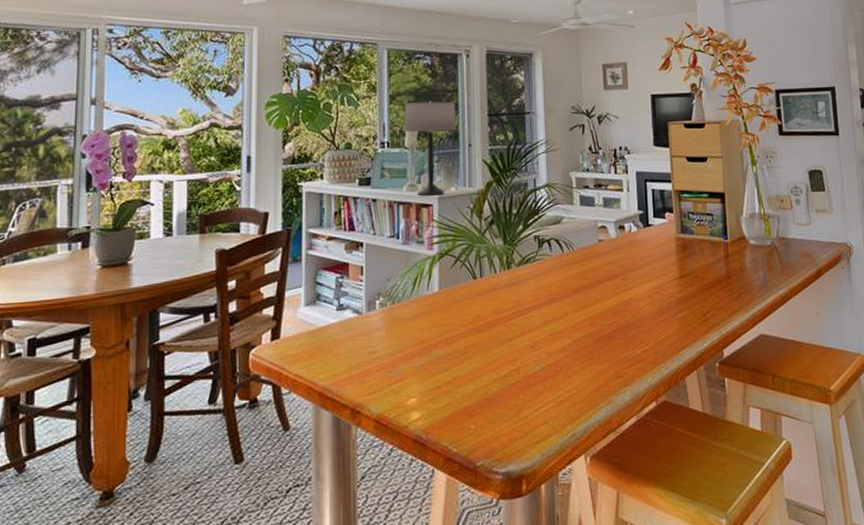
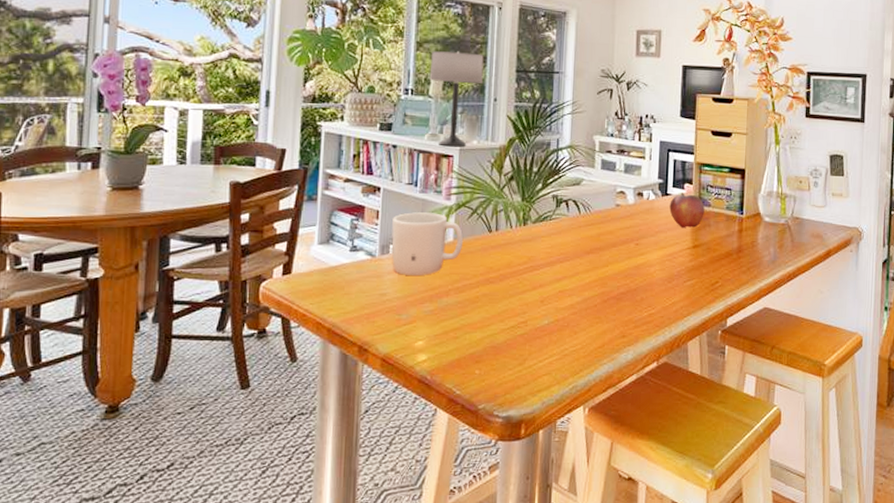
mug: none [377,264,449,331] -> present [391,212,464,275]
fruit: none [652,222,688,258] -> present [669,193,705,228]

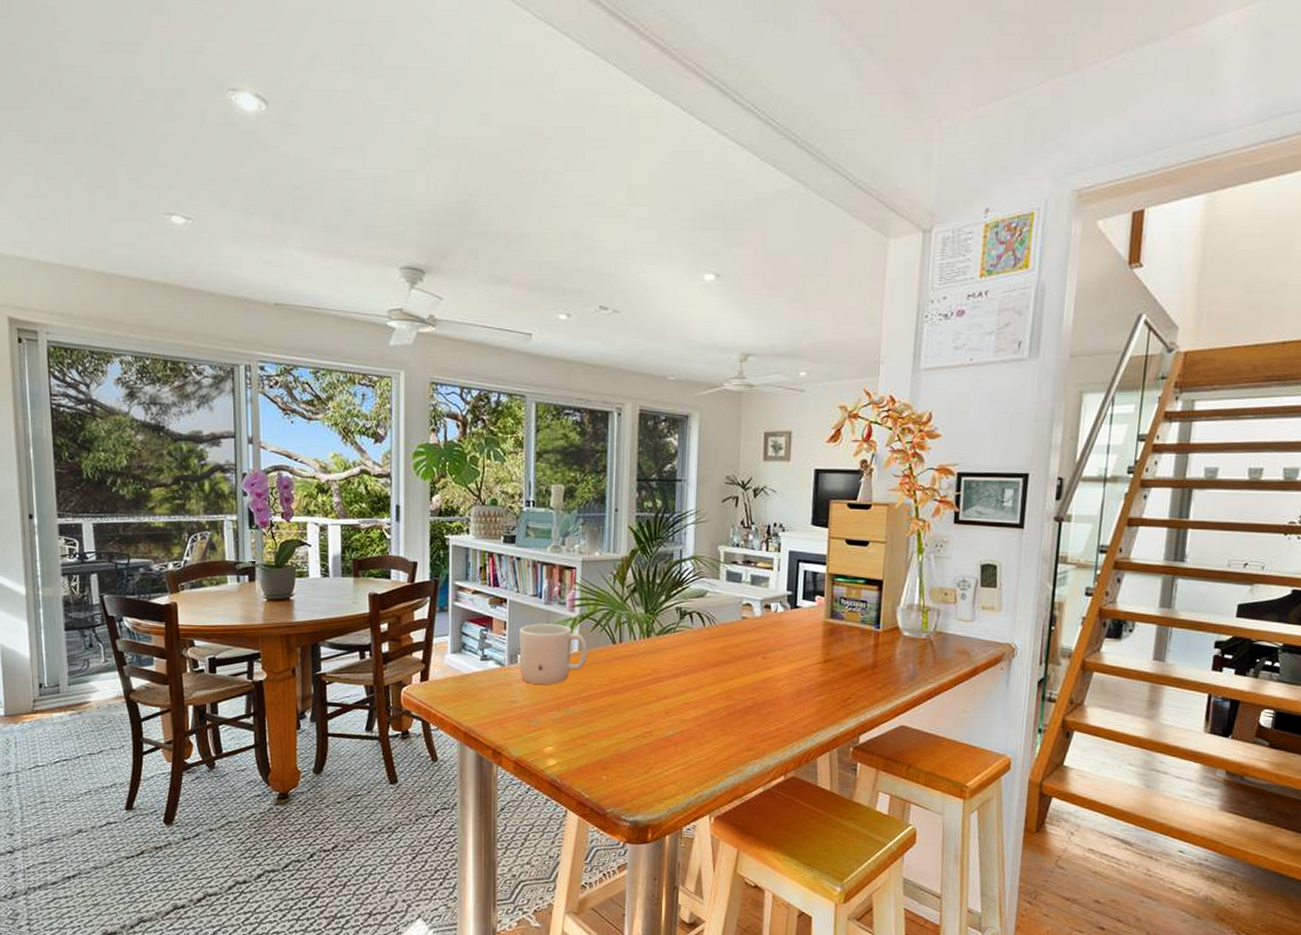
table lamp: present [429,51,484,147] -> none [550,461,604,559]
fruit: present [669,193,705,228] -> none [799,605,837,642]

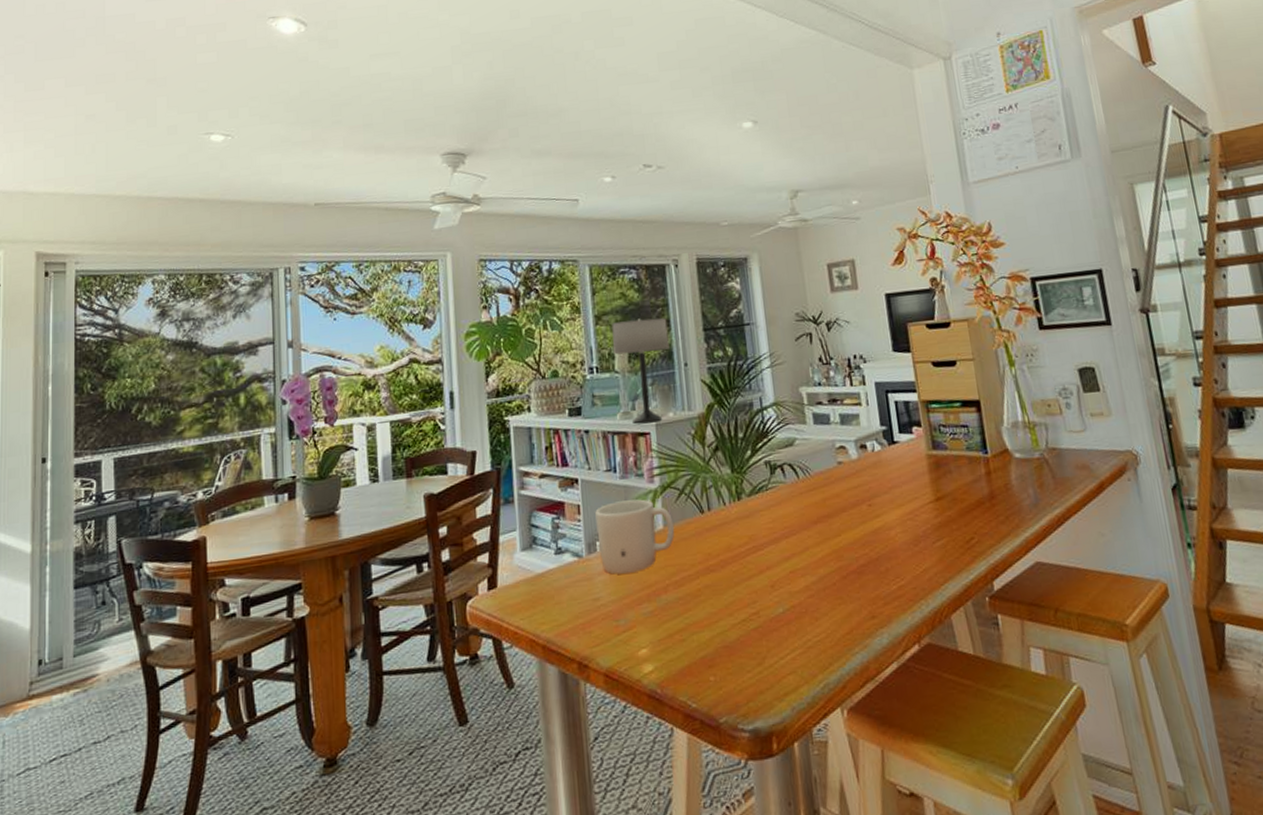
table lamp: none [550,461,604,559] -> present [612,318,669,424]

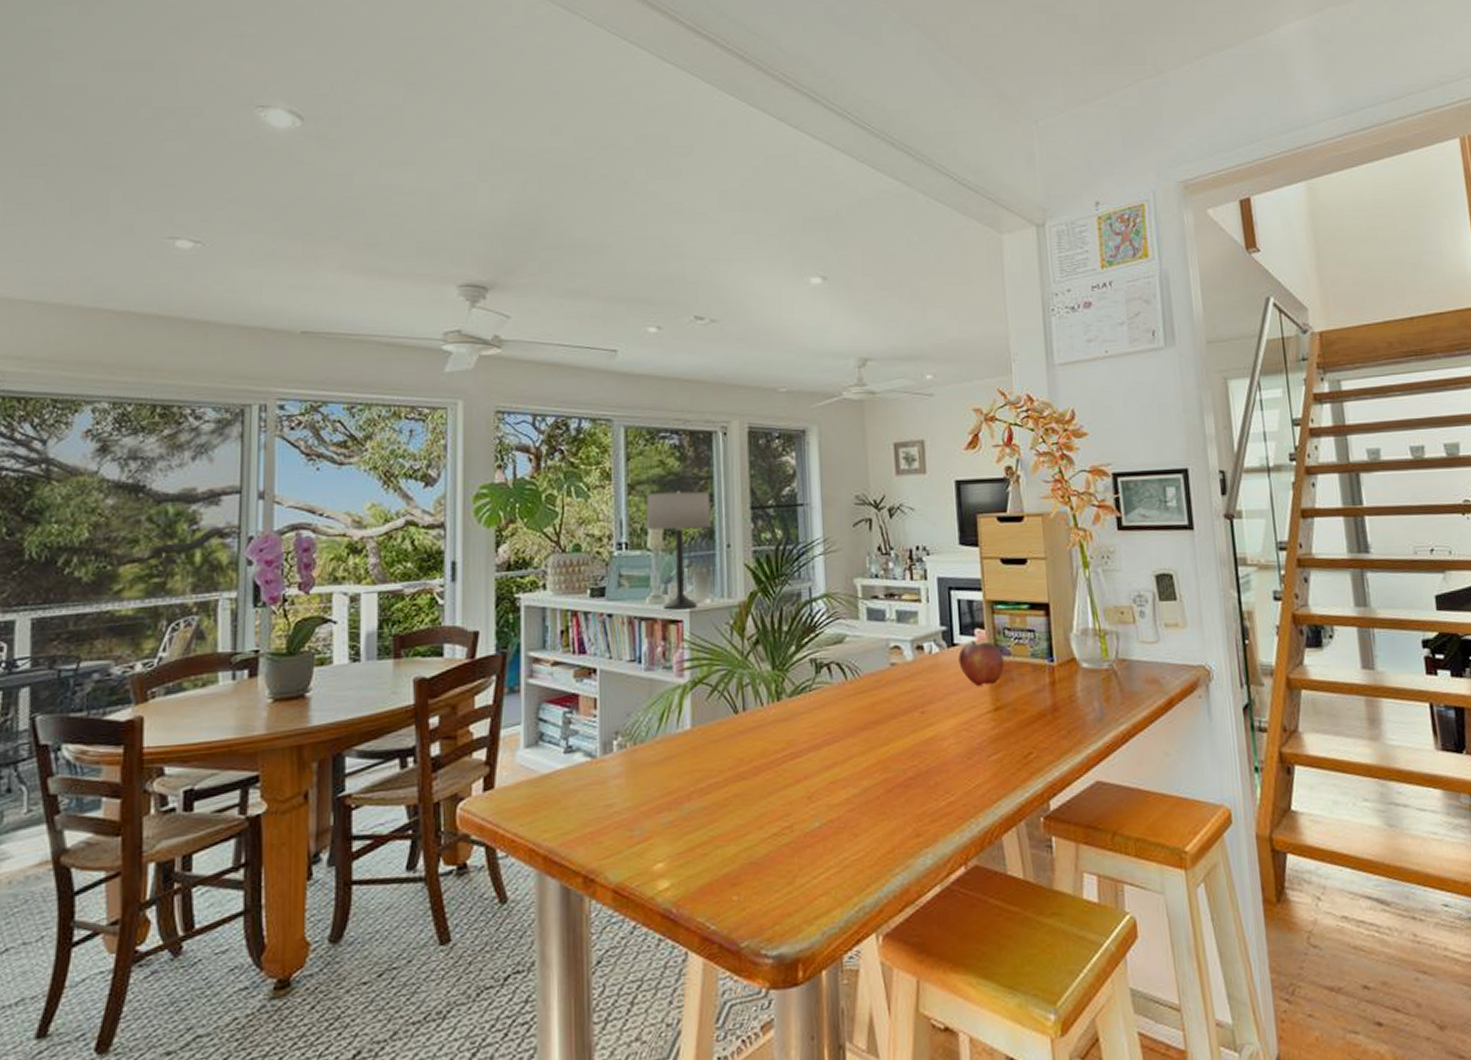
mug: present [595,499,675,575] -> none [614,694,704,778]
fruit: none [899,438,942,479] -> present [958,641,1004,686]

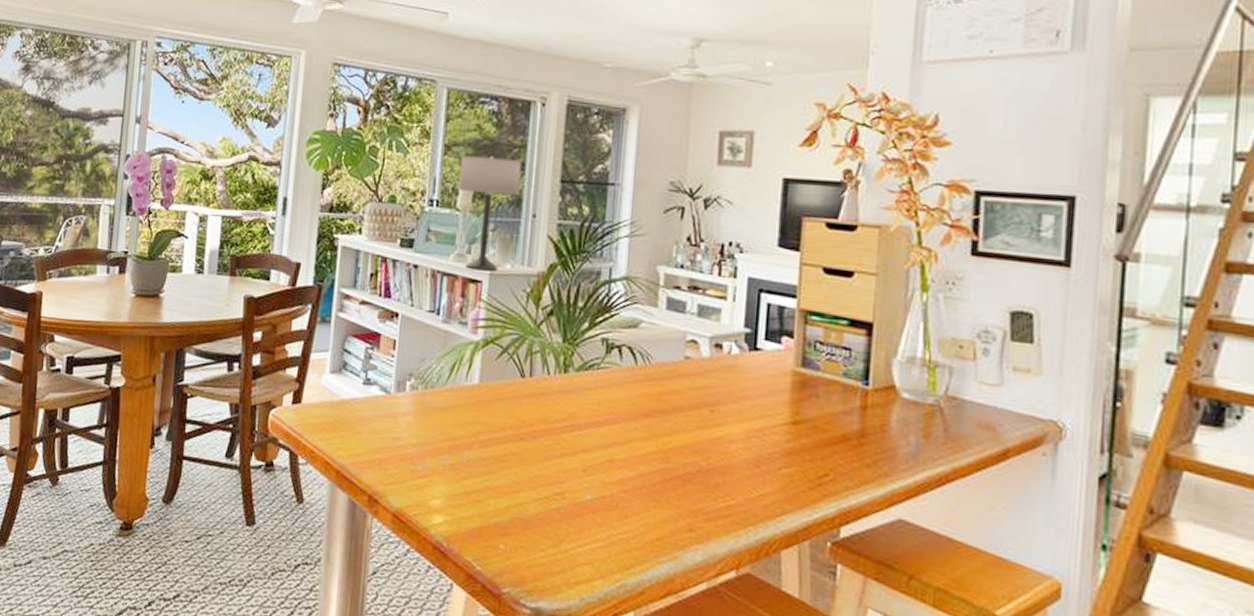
fruit: present [958,641,1004,686] -> none [759,348,811,397]

